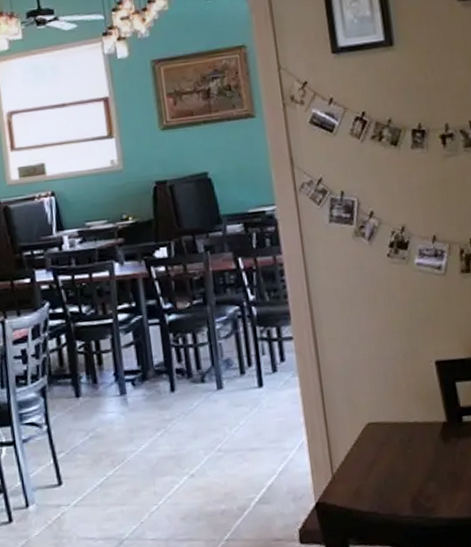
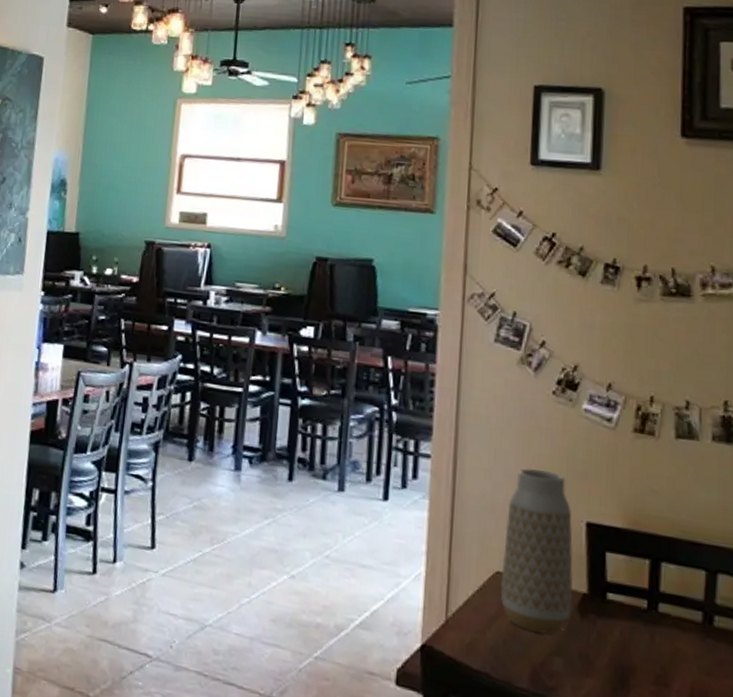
vase: none [367,324,436,466] -> present [500,468,573,634]

